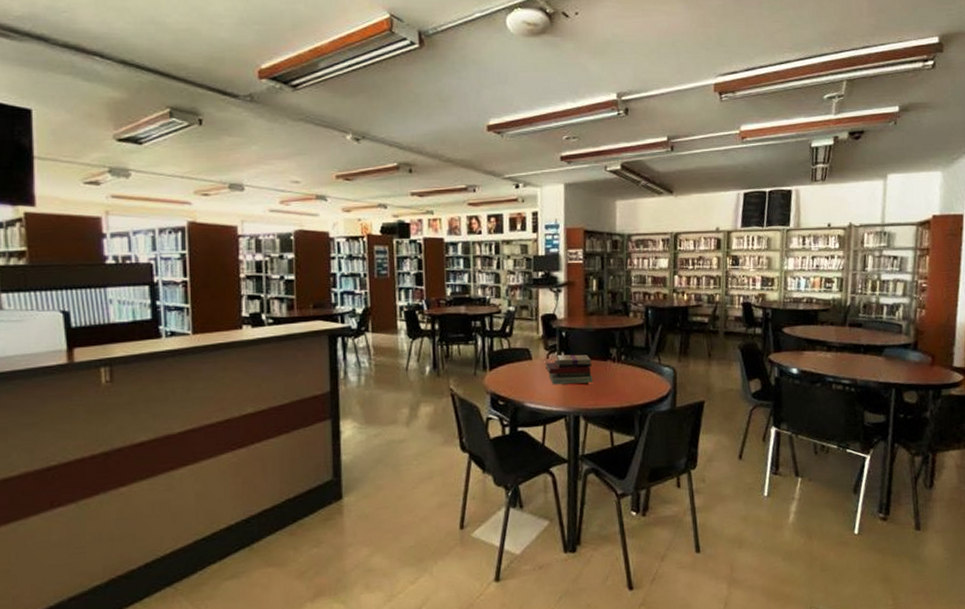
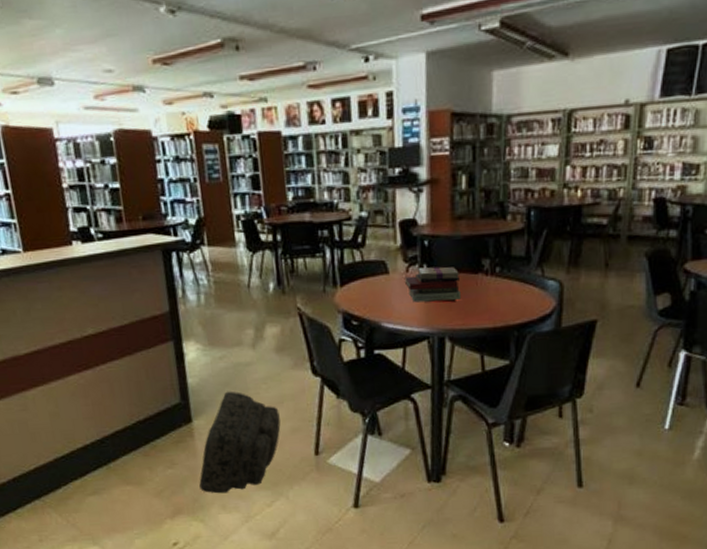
backpack: none [344,467,429,573] -> present [199,391,281,494]

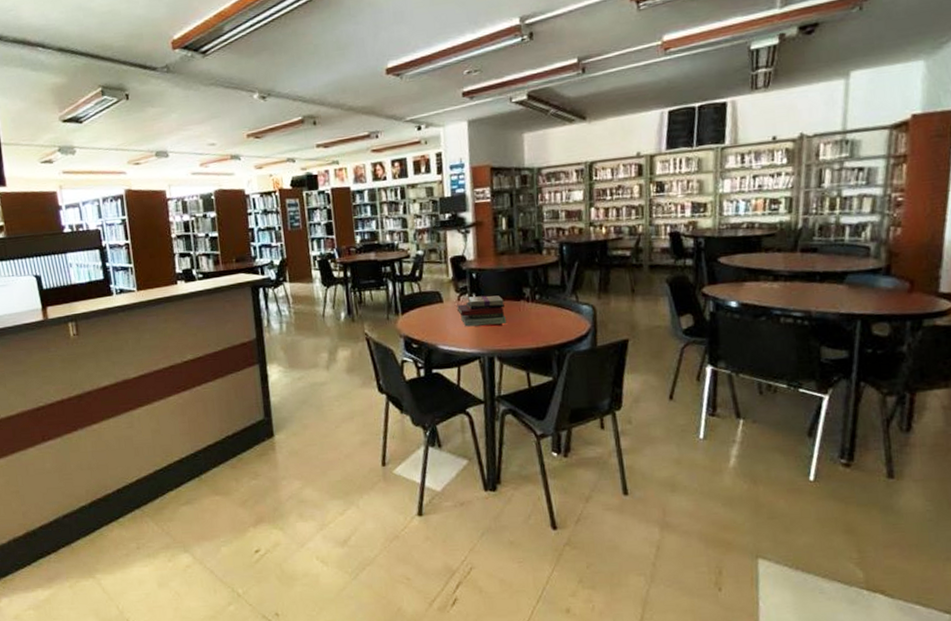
backpack: present [199,391,281,494] -> none [279,408,352,503]

